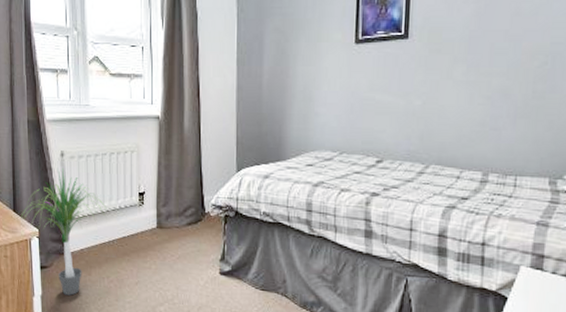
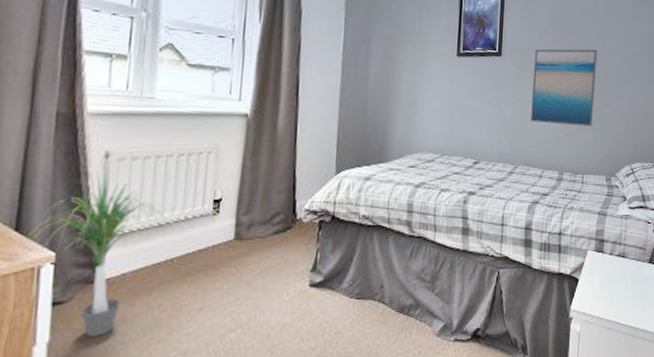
wall art: none [446,18,542,118] -> present [531,48,598,127]

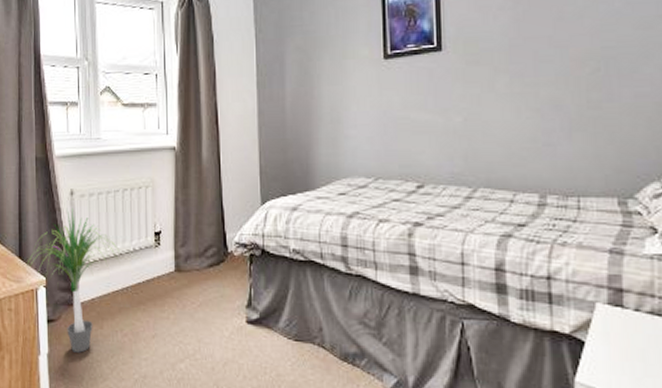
wall art: present [531,48,598,127] -> none [488,21,589,131]

